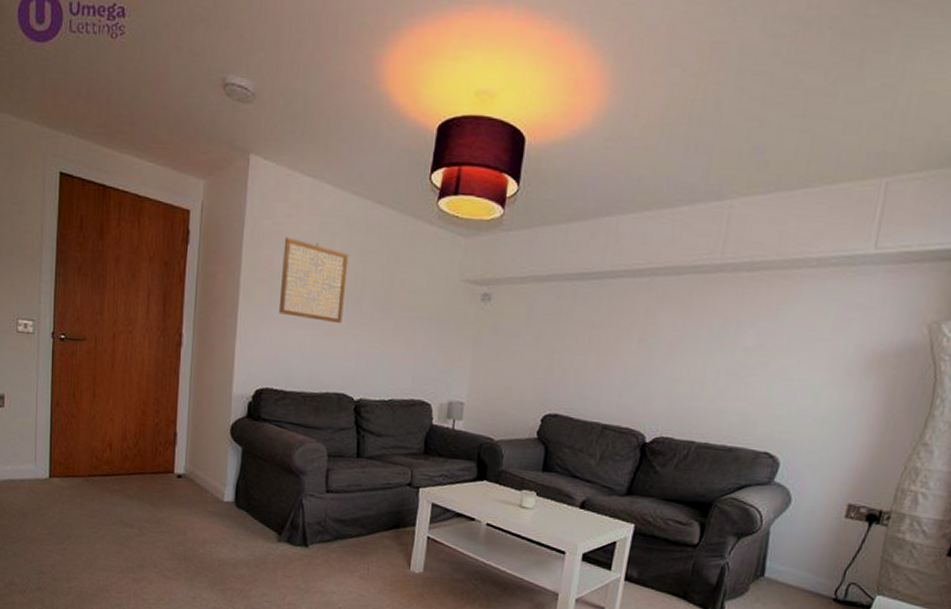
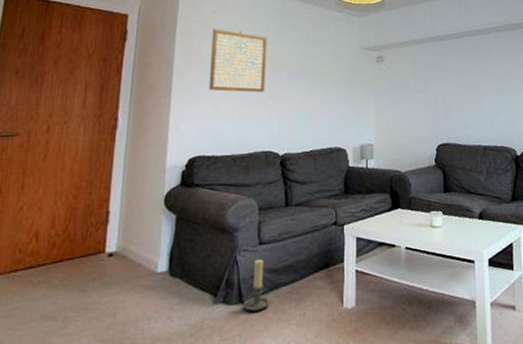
candle holder: none [308,506,334,557] -> present [244,259,270,311]

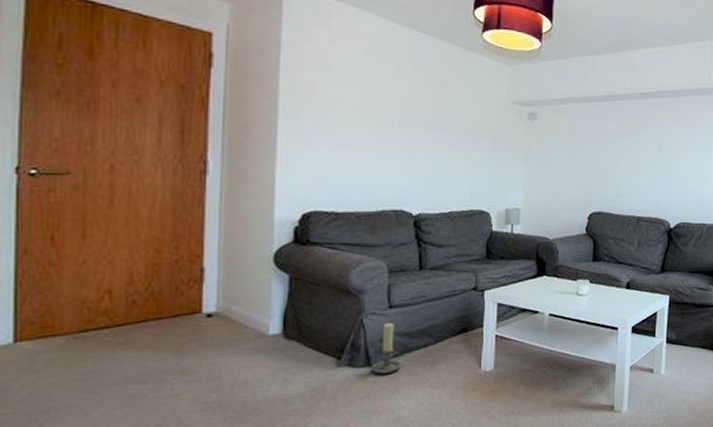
wall art: present [208,29,267,92] -> none [325,62,399,143]

